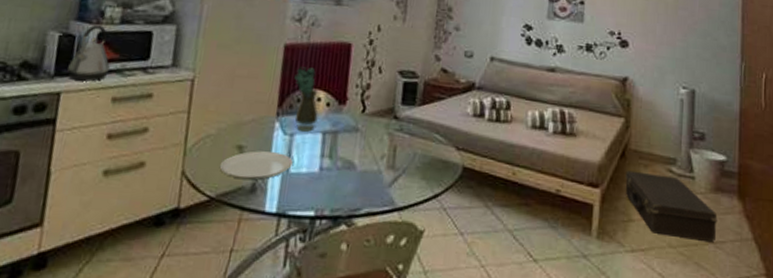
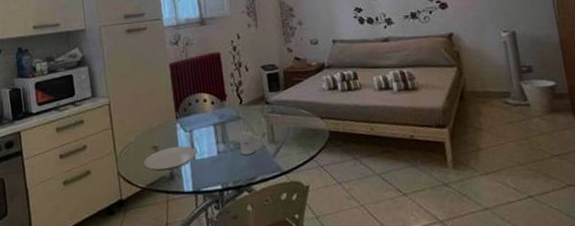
kettle: present [66,24,111,82] -> none [20,77,50,121]
vase: present [294,65,318,133] -> none [182,76,208,128]
mug: none [348,148,379,179] -> present [237,131,262,155]
suitcase: present [625,170,718,242] -> none [467,107,559,157]

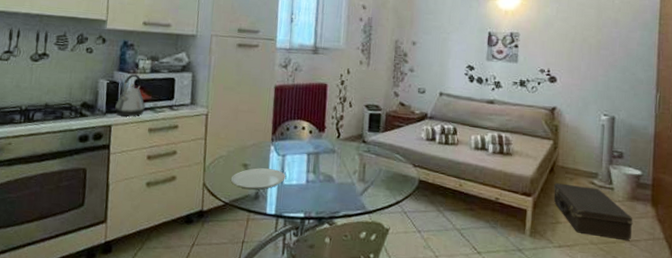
kettle: none [20,77,50,121] -> present [114,73,146,117]
mug: present [237,131,262,155] -> none [328,166,352,189]
suitcase: none [467,107,559,157] -> present [553,183,633,240]

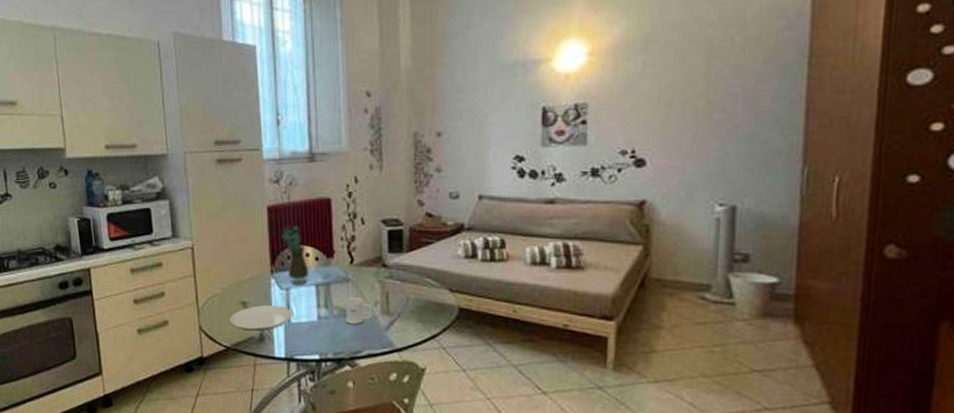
kettle: present [114,73,146,117] -> none [89,207,124,257]
vase: none [284,102,303,154] -> present [281,224,309,287]
mug: none [328,166,352,189] -> present [343,297,373,324]
suitcase: present [553,183,633,240] -> none [645,300,765,370]

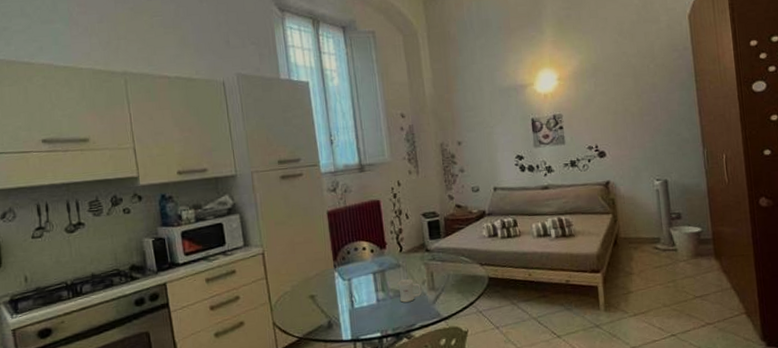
plate: present [229,305,292,331] -> none [300,295,355,321]
vase: present [281,224,309,287] -> none [341,224,367,277]

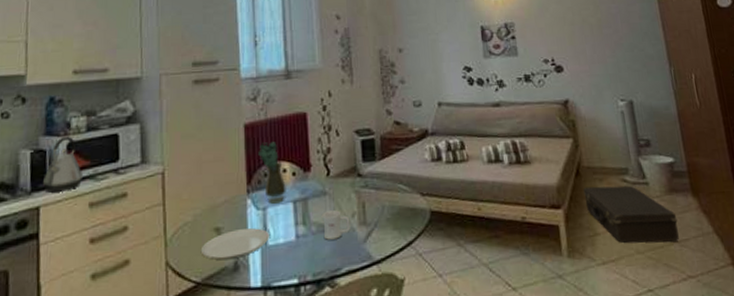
kettle: none [165,226,198,272] -> present [42,136,84,193]
plate: none [300,295,355,321] -> present [200,228,269,261]
vase: none [341,224,367,277] -> present [258,141,286,205]
suitcase: none [620,252,701,299] -> present [583,185,679,243]

